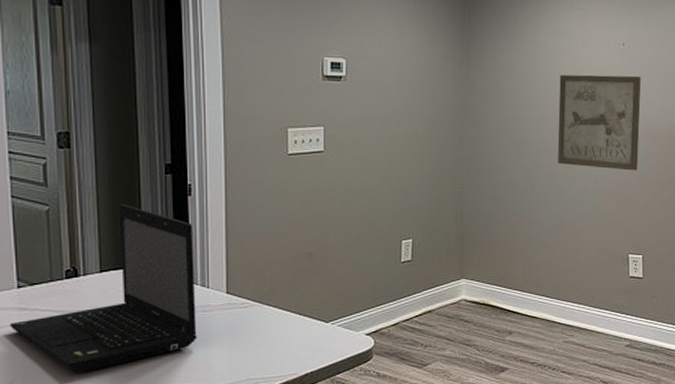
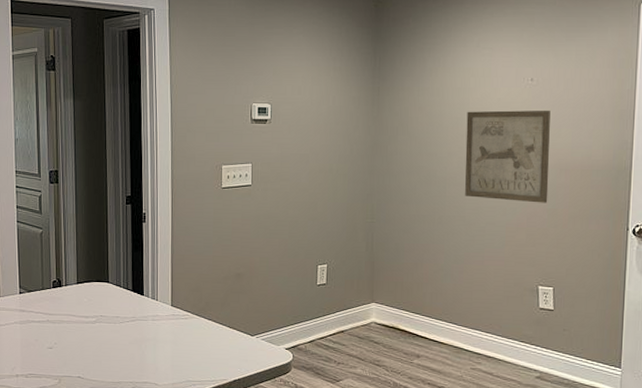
laptop: present [9,203,197,372] -> none [13,228,148,364]

